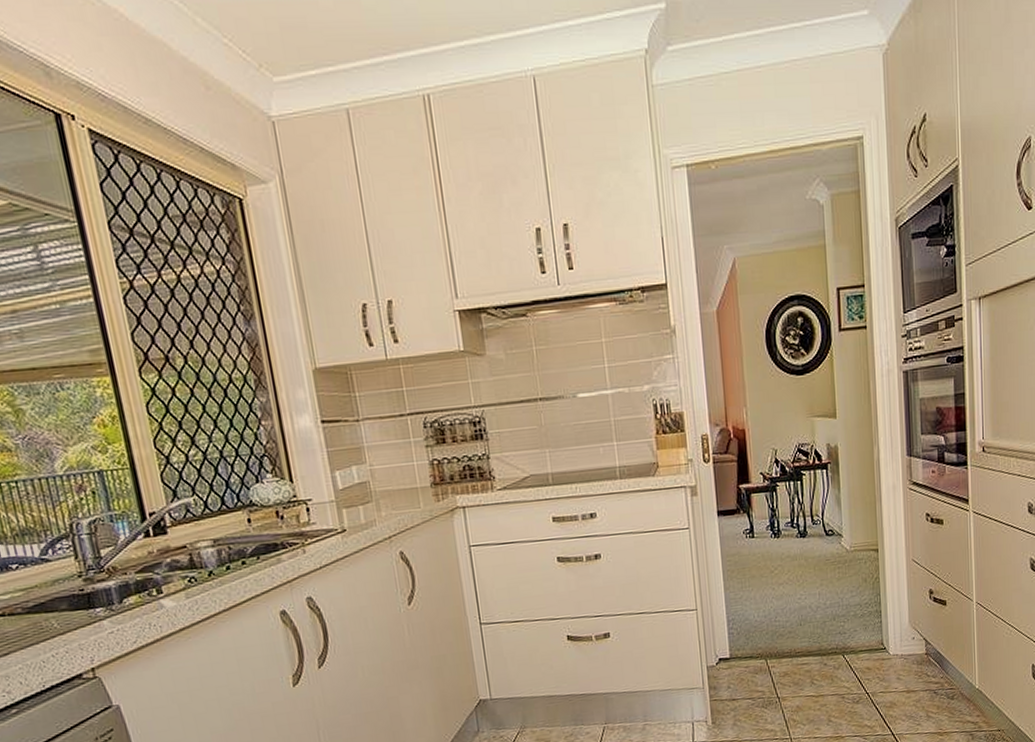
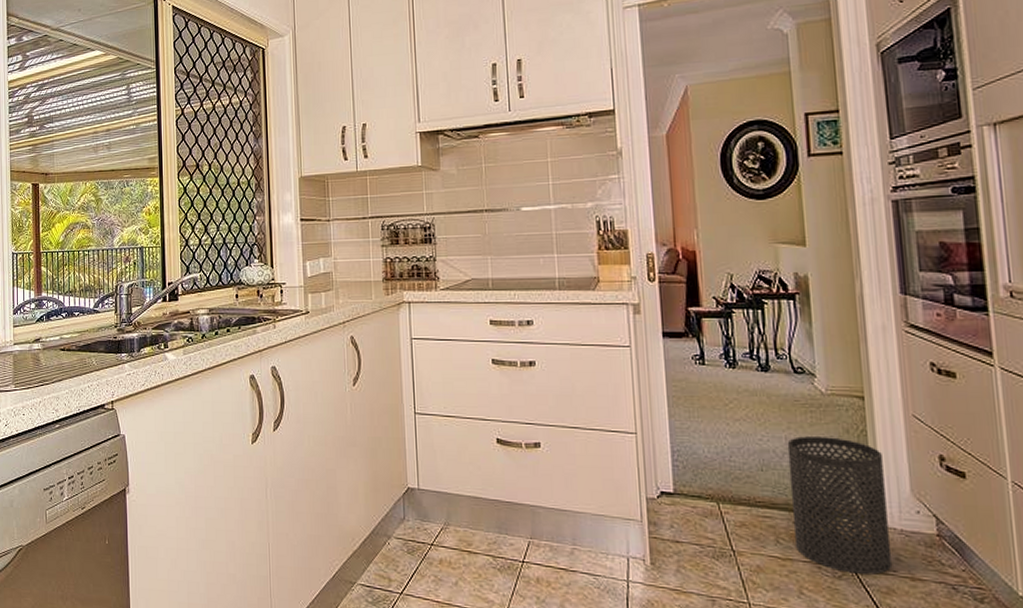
trash can: none [820,587,895,697] -> present [787,436,893,575]

